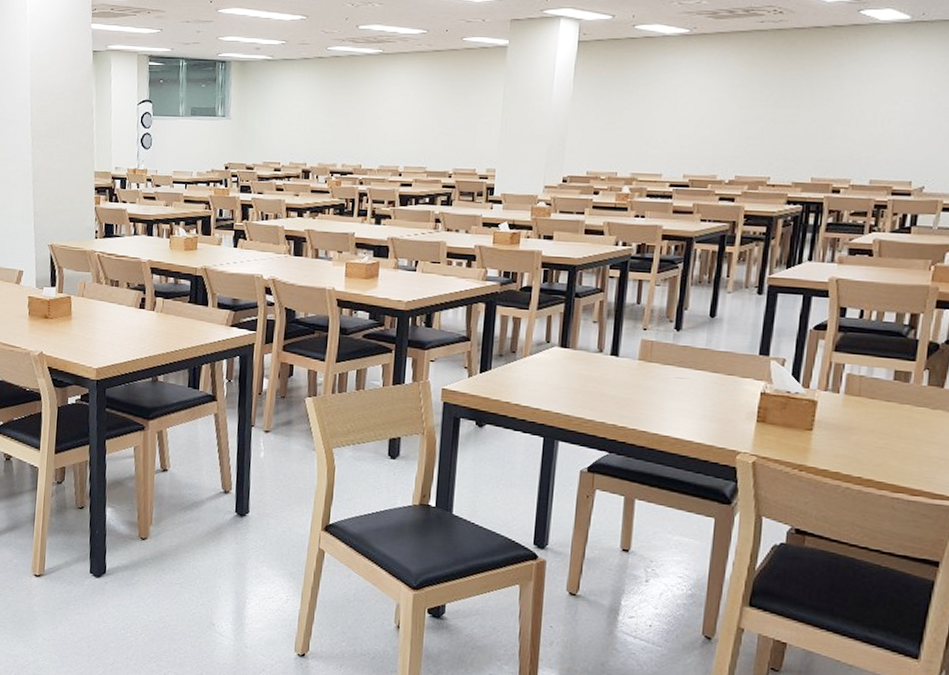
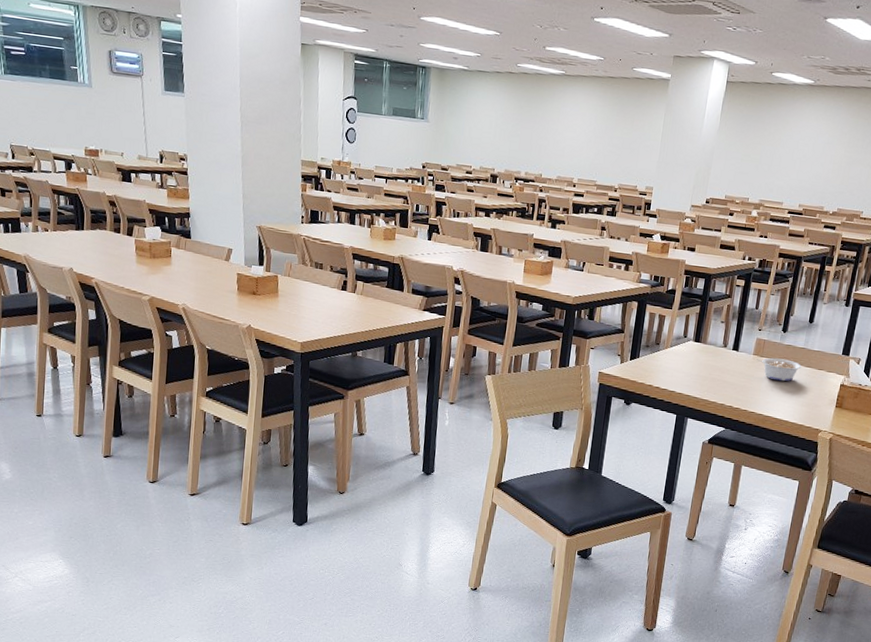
legume: none [643,362,705,392] -> present [756,358,802,382]

